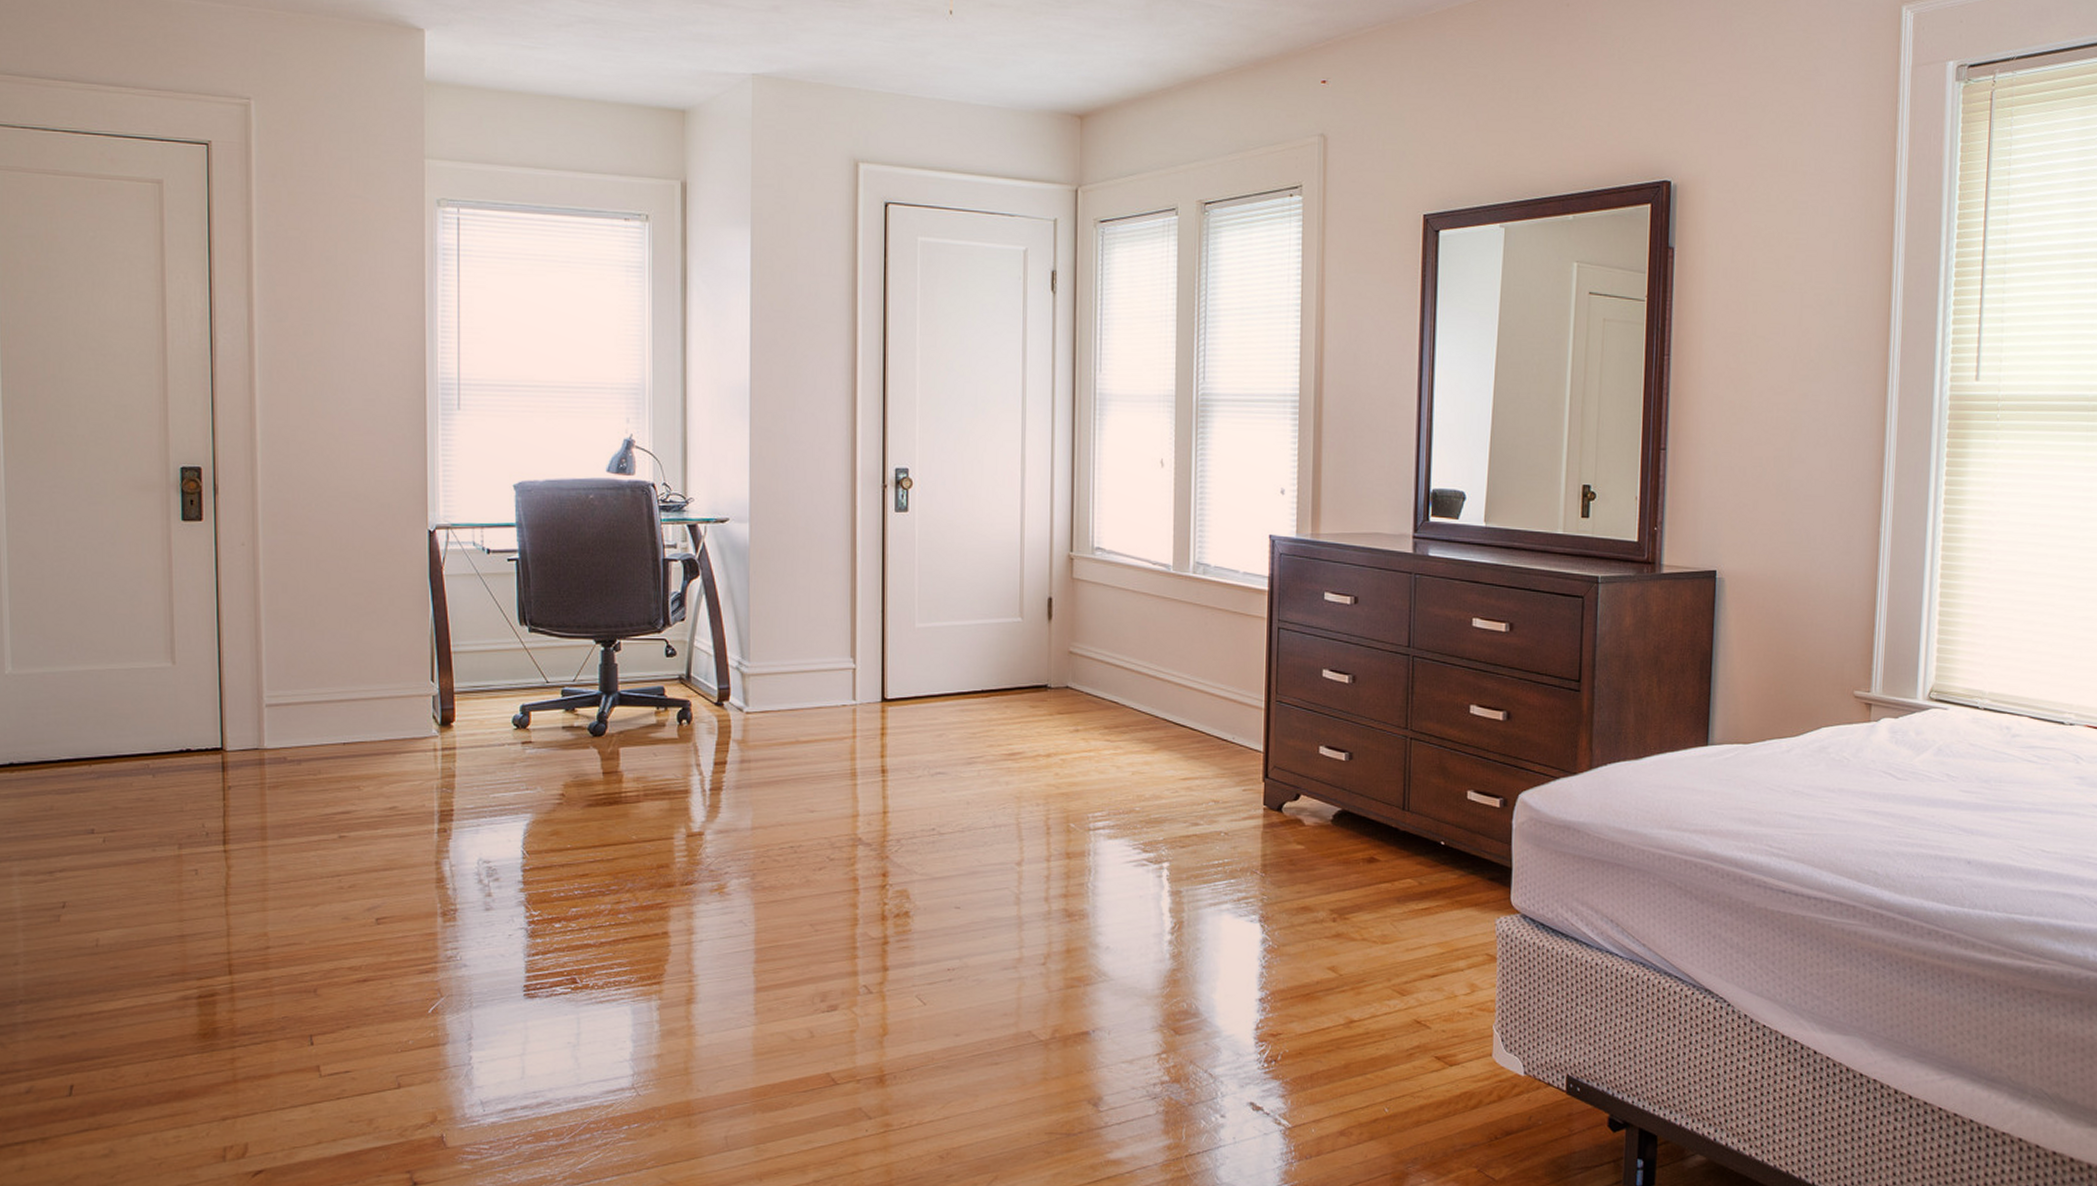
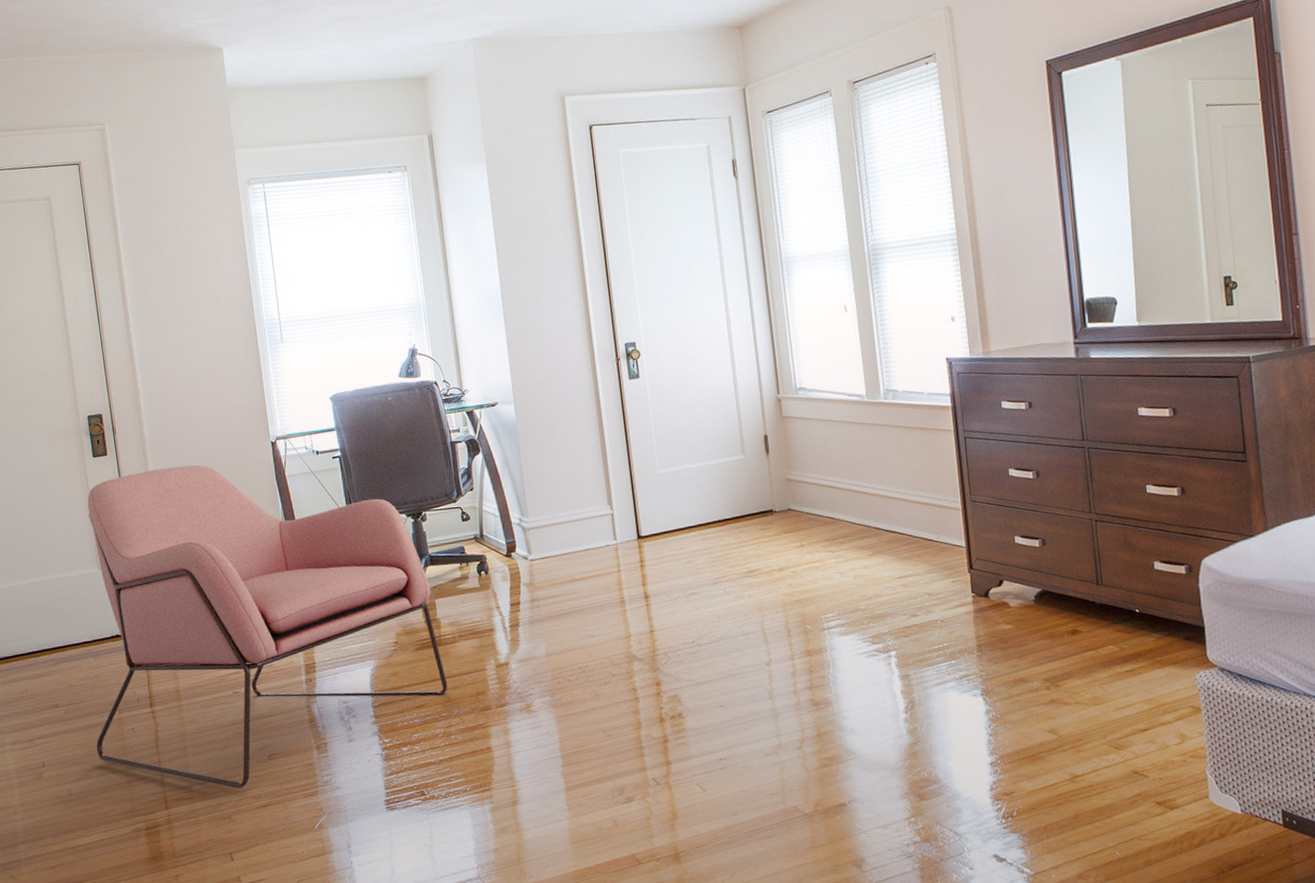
armchair: none [141,545,623,957] -> present [87,465,448,789]

